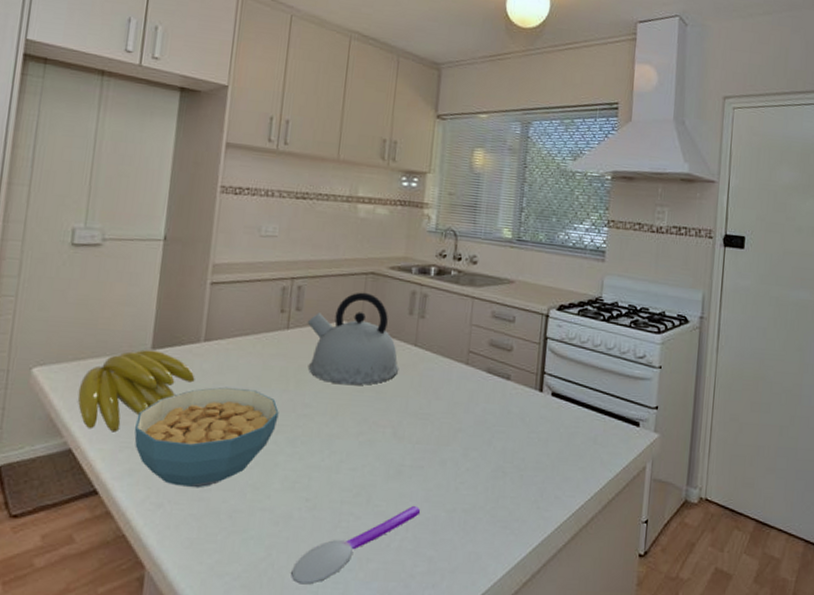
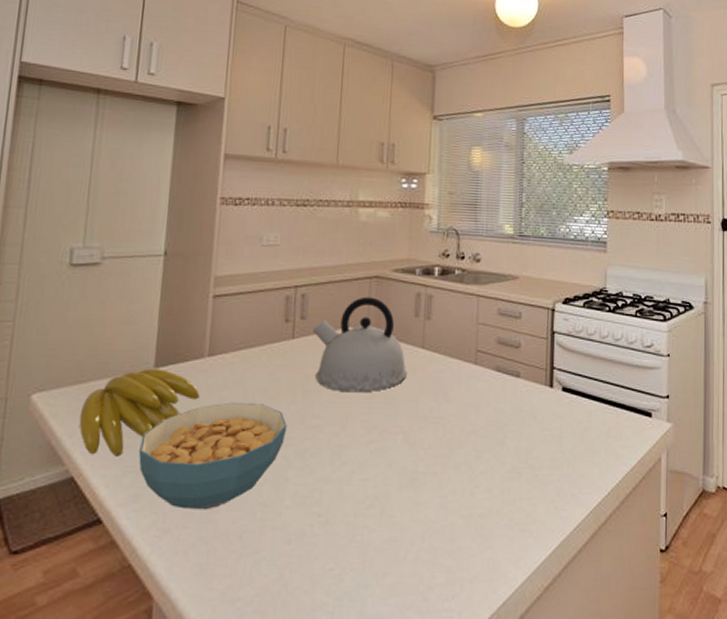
spoon: present [291,506,421,585] -> none [306,515,437,605]

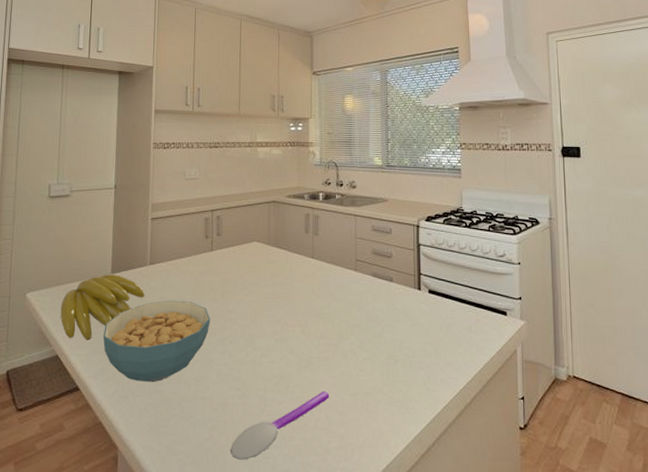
spoon: none [306,515,437,605] -> present [230,391,330,460]
kettle: present [312,296,407,393] -> none [226,217,301,294]

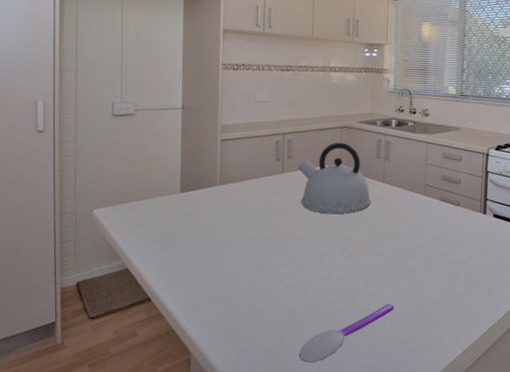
banana: present [60,274,145,341] -> none [129,193,215,255]
cereal bowl: present [103,300,210,383] -> none [174,219,281,295]
kettle: none [226,217,301,294] -> present [297,142,371,215]

